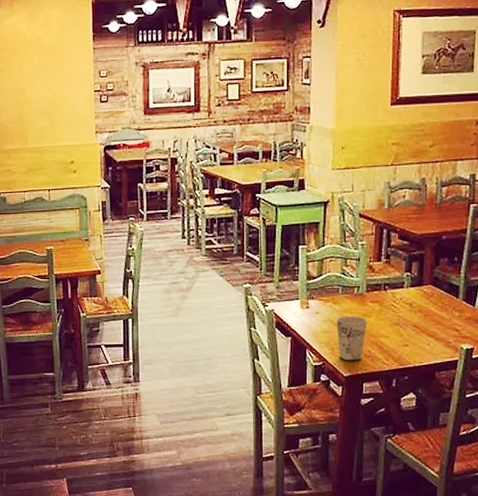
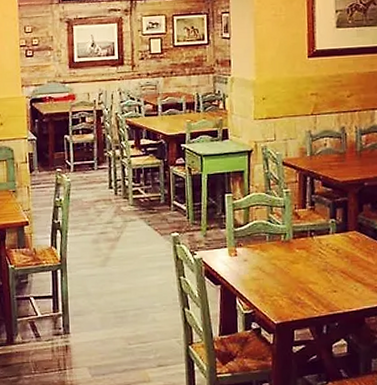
cup: present [336,316,367,361] -> none [264,263,295,308]

